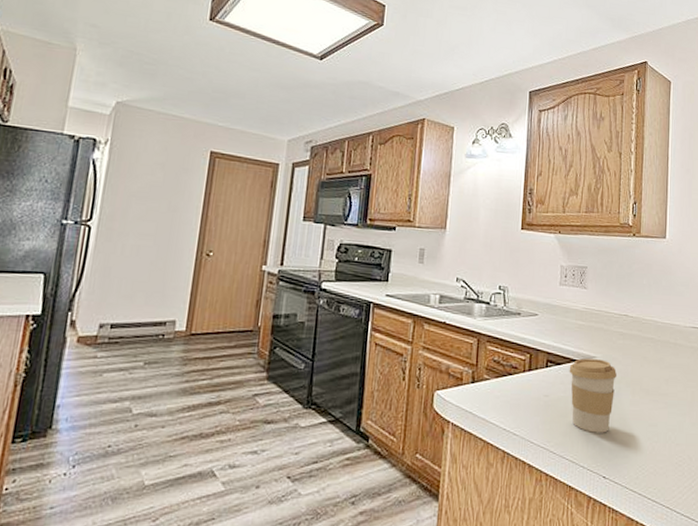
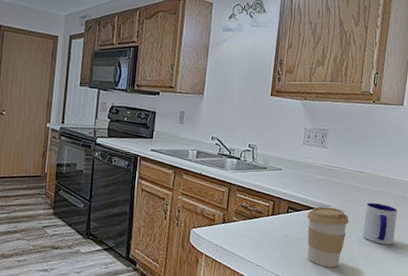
mug: none [634,351,670,403] -> present [363,202,398,245]

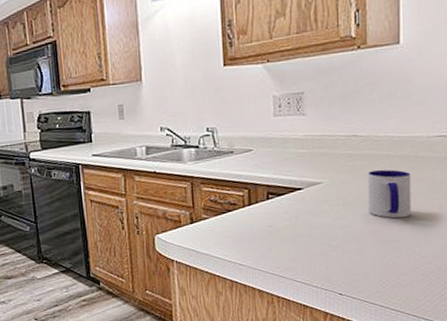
coffee cup: present [307,207,349,268] -> none [292,184,347,255]

